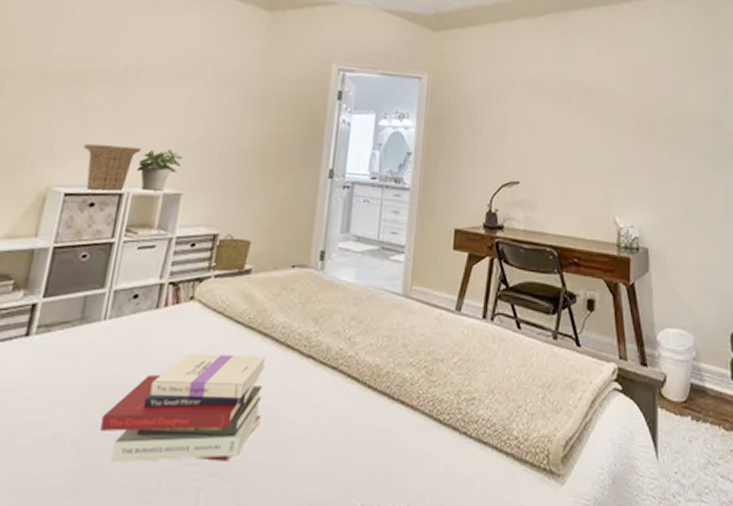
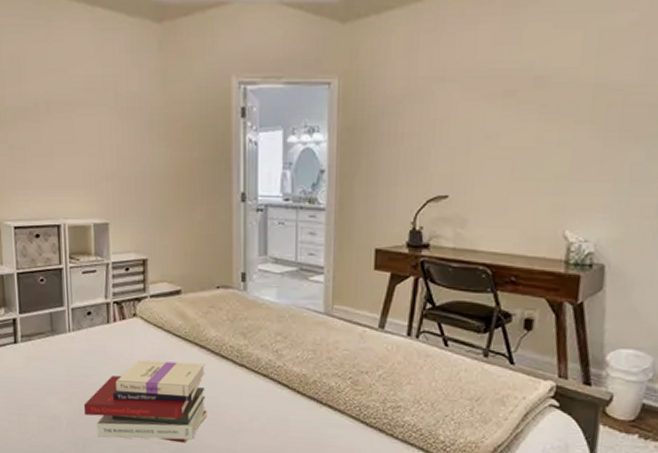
basket: present [84,144,141,191] -> none [19,181,66,223]
potted plant: present [137,150,183,191] -> none [67,182,104,221]
basket: present [207,234,252,272] -> none [142,259,178,293]

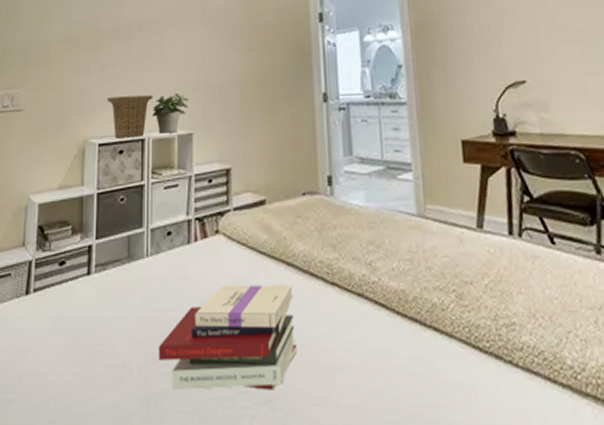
basket: none [19,181,66,223] -> present [108,95,153,139]
potted plant: none [67,182,104,221] -> present [153,93,189,133]

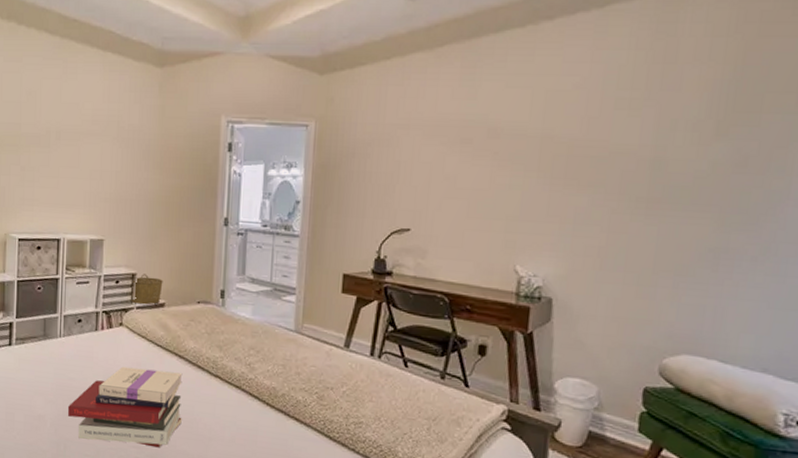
basket: present [108,95,153,139] -> none [27,198,69,237]
potted plant: present [153,93,189,133] -> none [68,202,101,237]
basket: none [225,167,262,205] -> present [130,274,163,305]

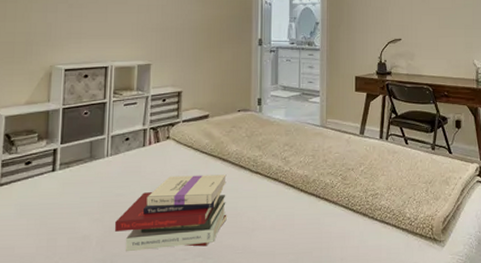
basket: present [130,274,163,305] -> none [176,91,207,118]

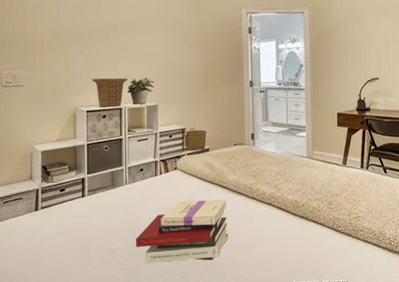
basket: none [74,32,117,65] -> present [92,78,127,107]
potted plant: none [116,32,148,63] -> present [128,78,154,105]
basket: none [176,91,207,118] -> present [182,128,207,152]

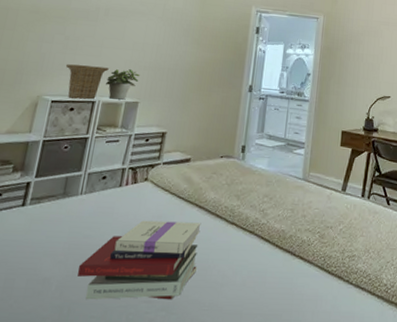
basket: present [182,128,207,152] -> none [158,132,191,161]

